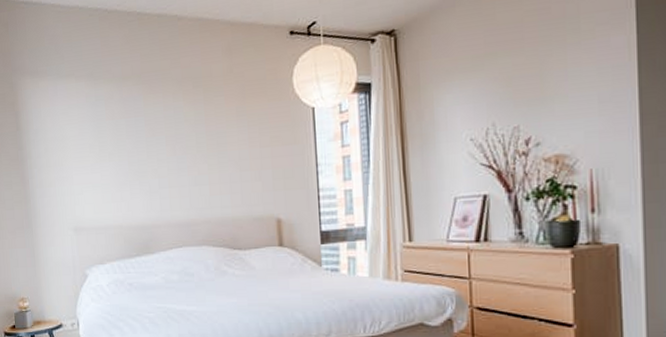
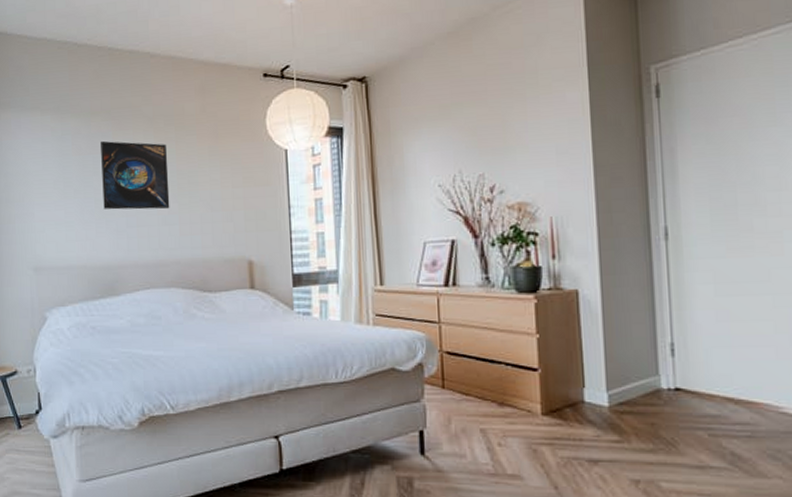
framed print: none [132,104,200,172] -> present [101,140,170,210]

